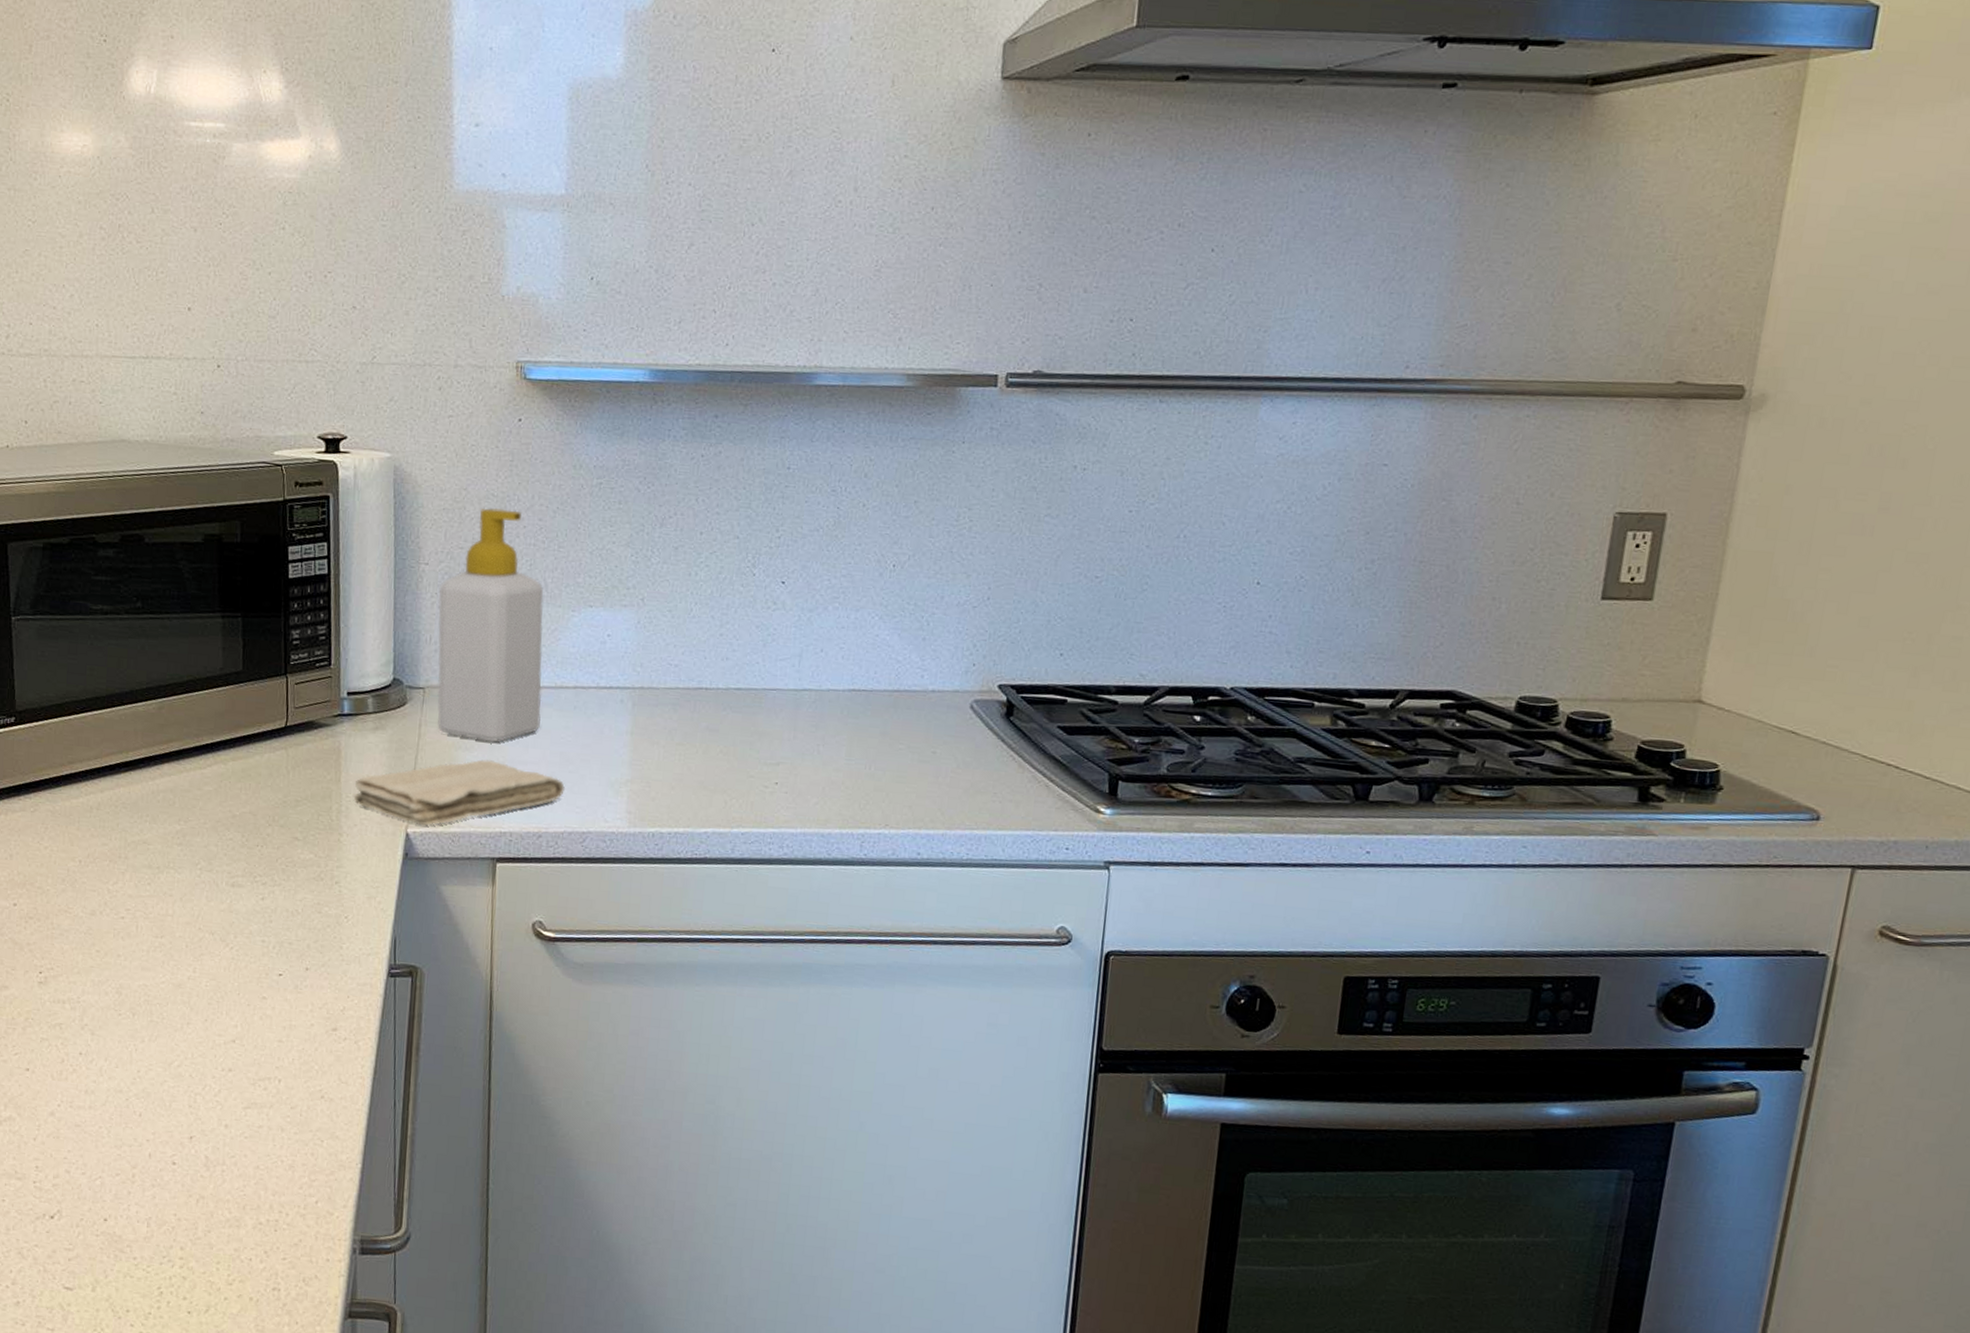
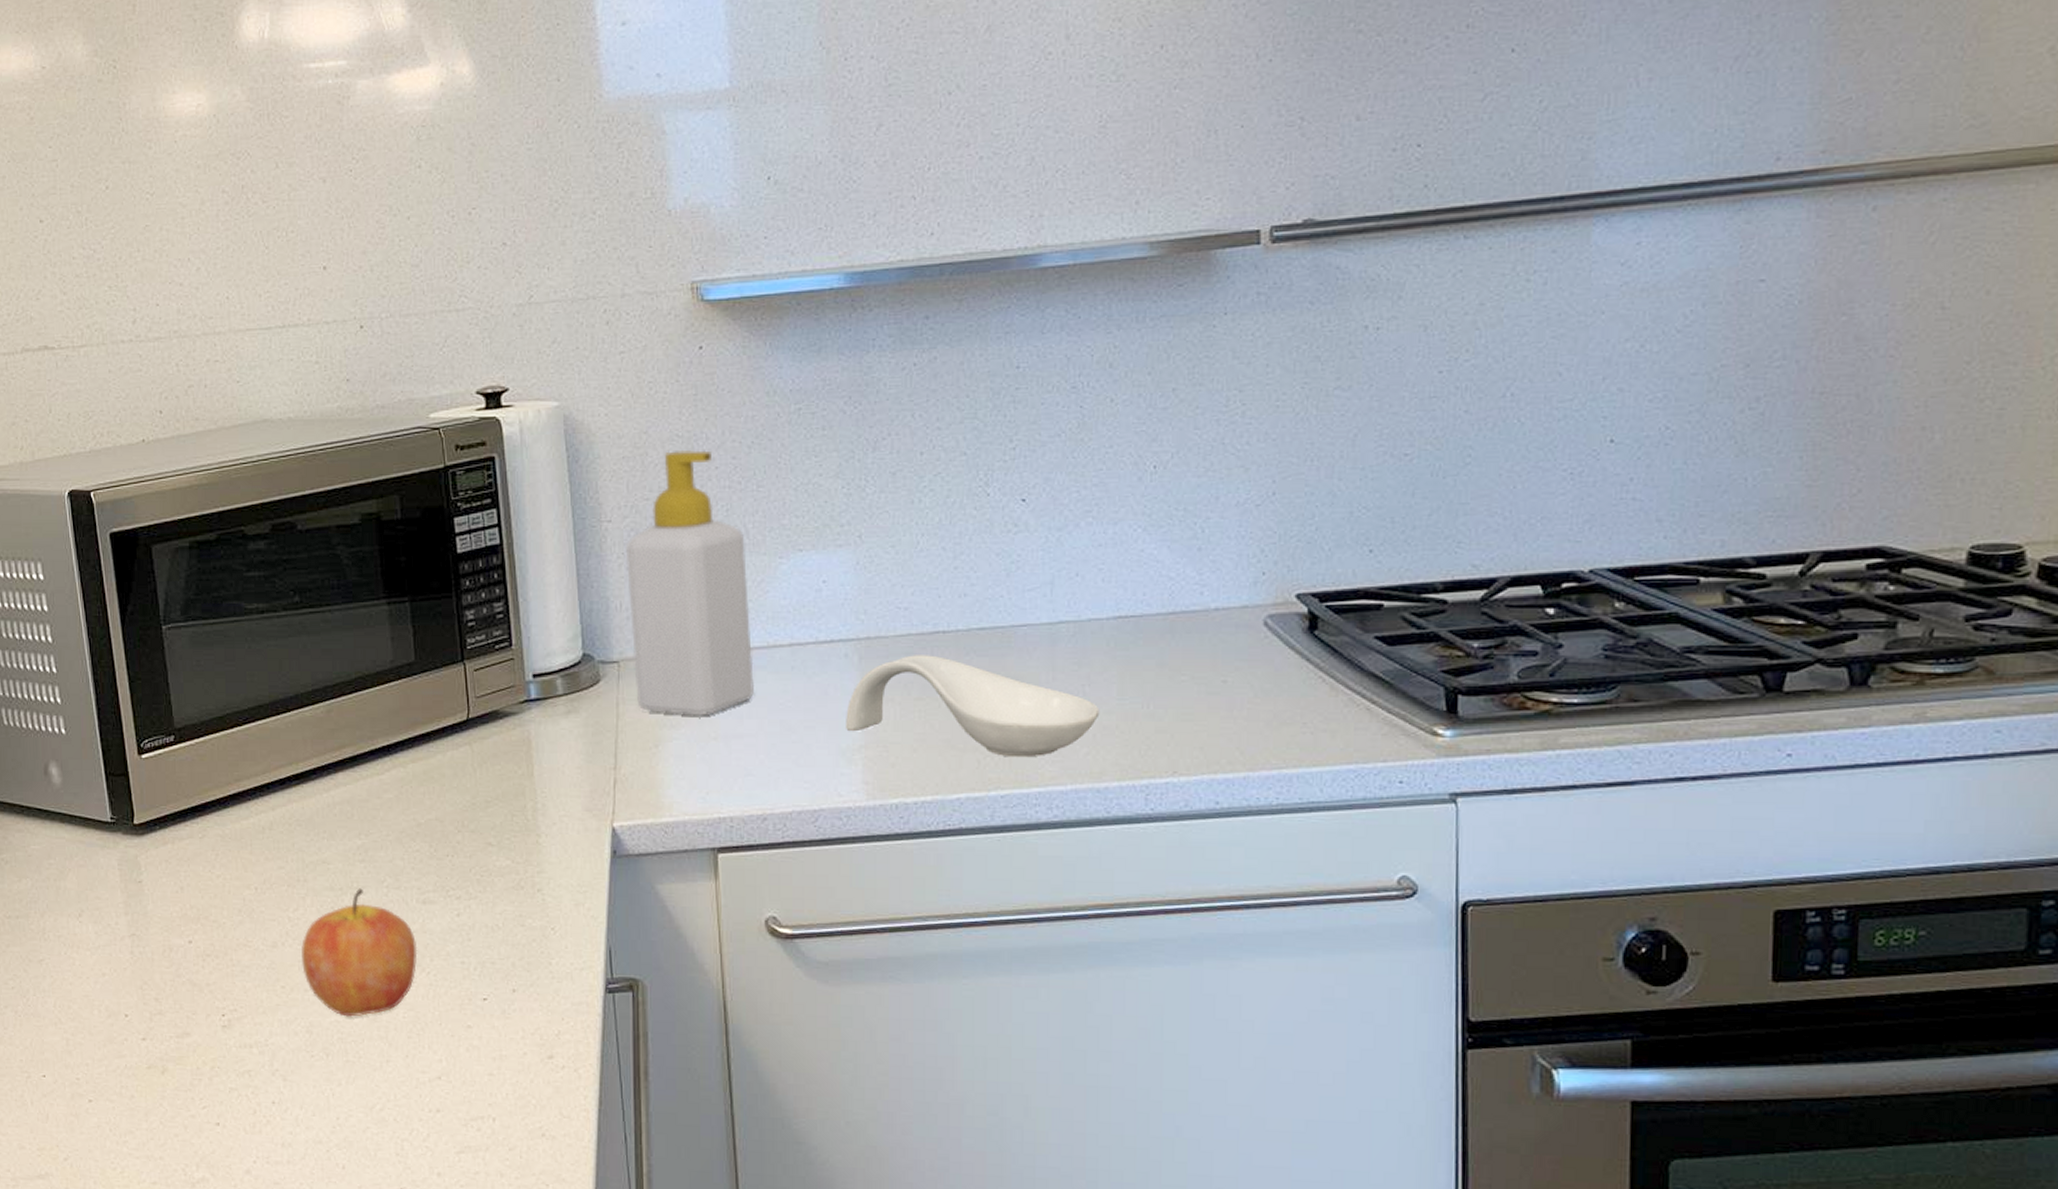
apple: none [117,868,224,982] -> present [301,888,418,1017]
washcloth: present [353,759,565,826] -> none [549,735,789,818]
spoon rest: none [616,706,830,803] -> present [846,655,1100,758]

